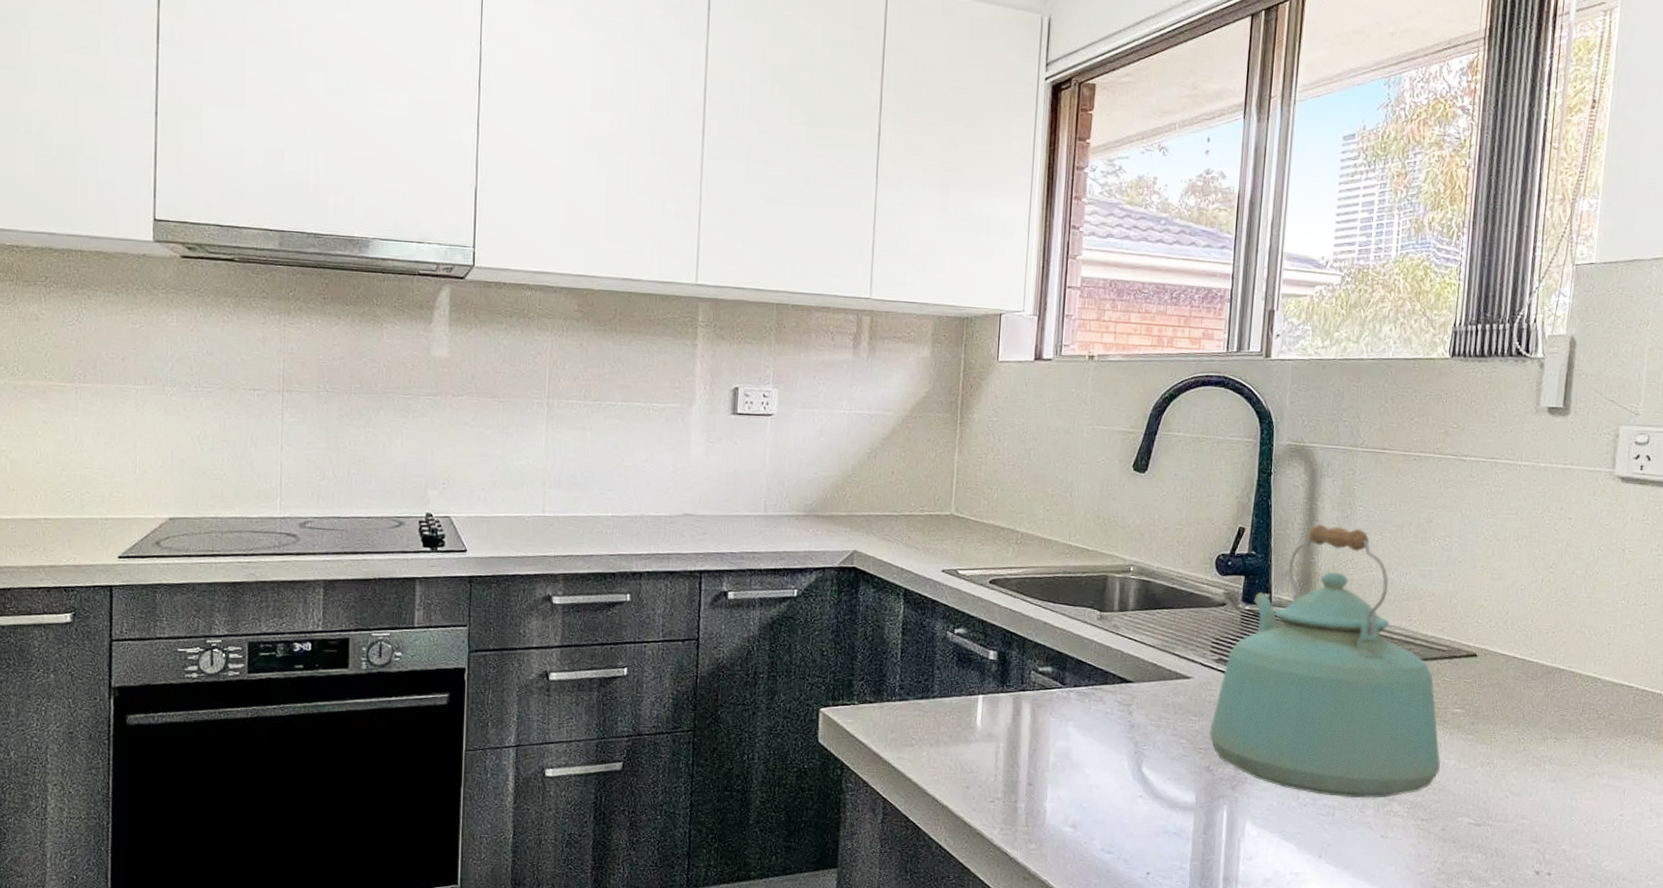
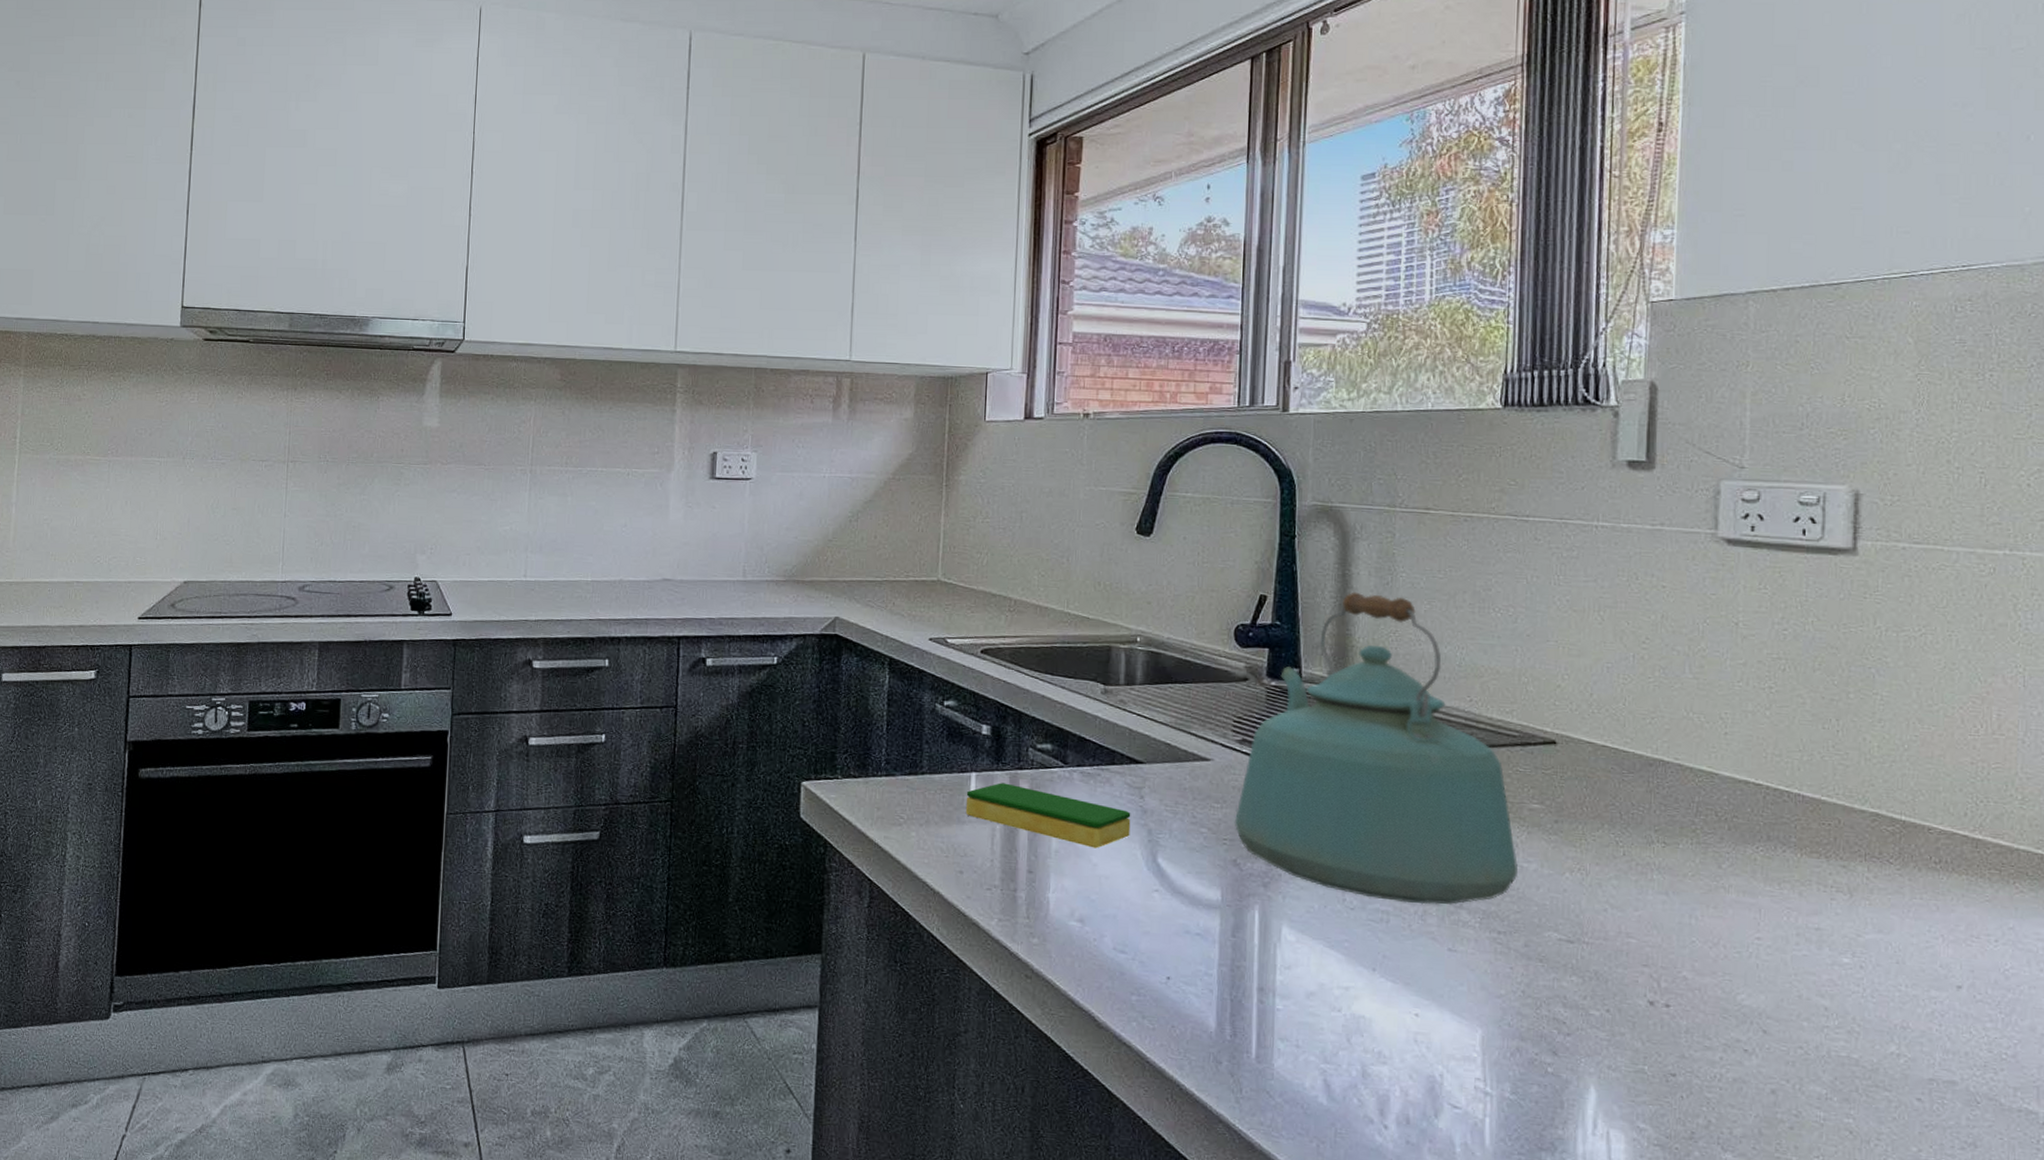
dish sponge: none [972,704,1120,761] -> present [965,783,1131,849]

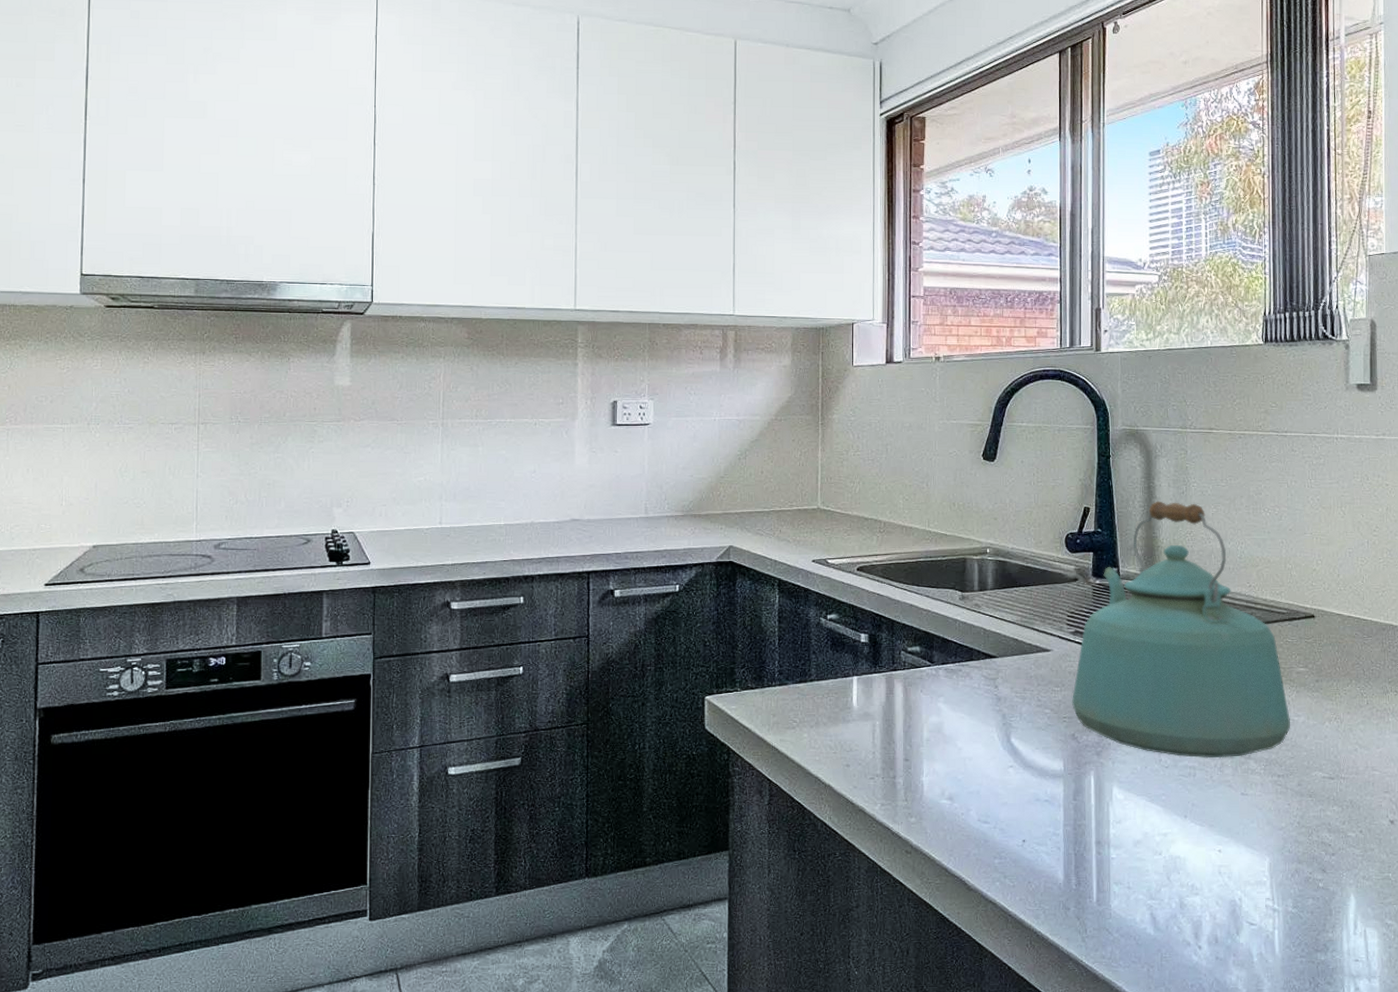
dish sponge: present [965,783,1131,849] -> none [849,684,988,734]

